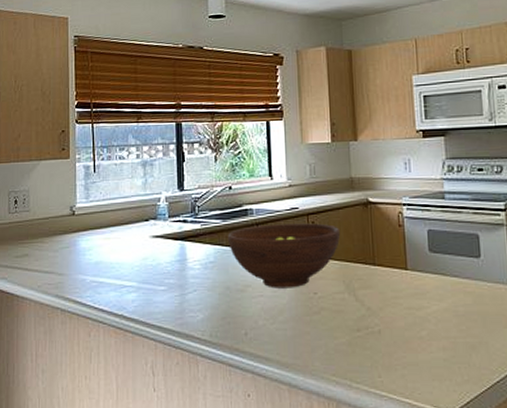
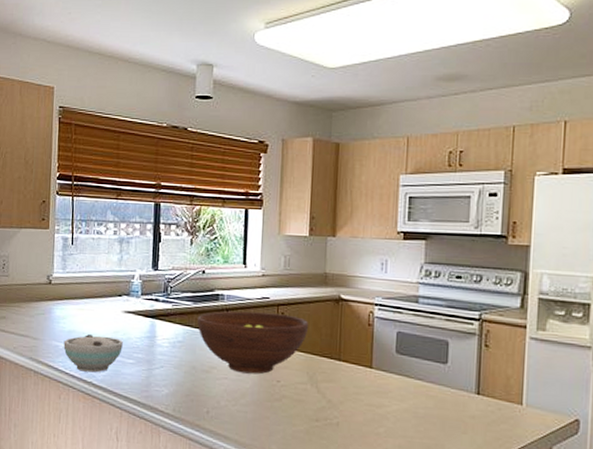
bowl: none [91,264,153,304] -> present [63,334,123,373]

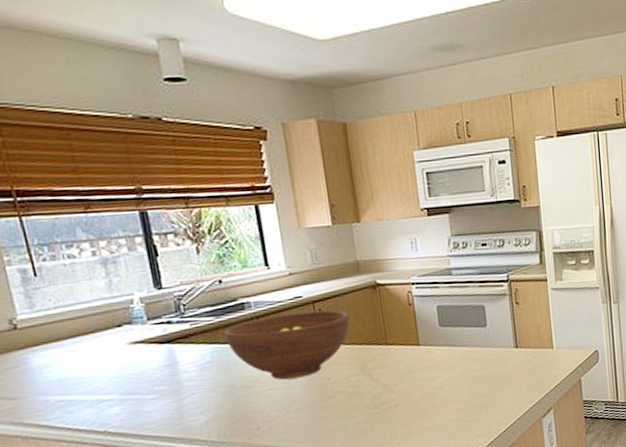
bowl: present [63,334,123,373] -> none [54,375,138,423]

